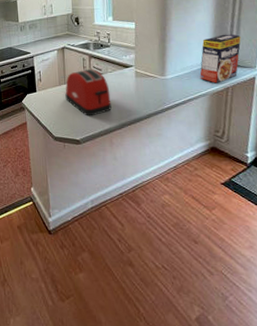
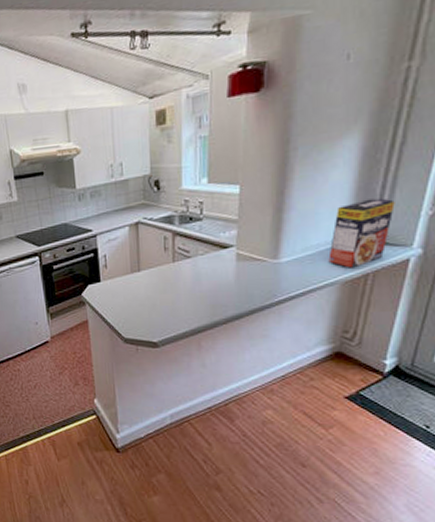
toaster: present [65,69,112,116] -> none [139,251,201,313]

